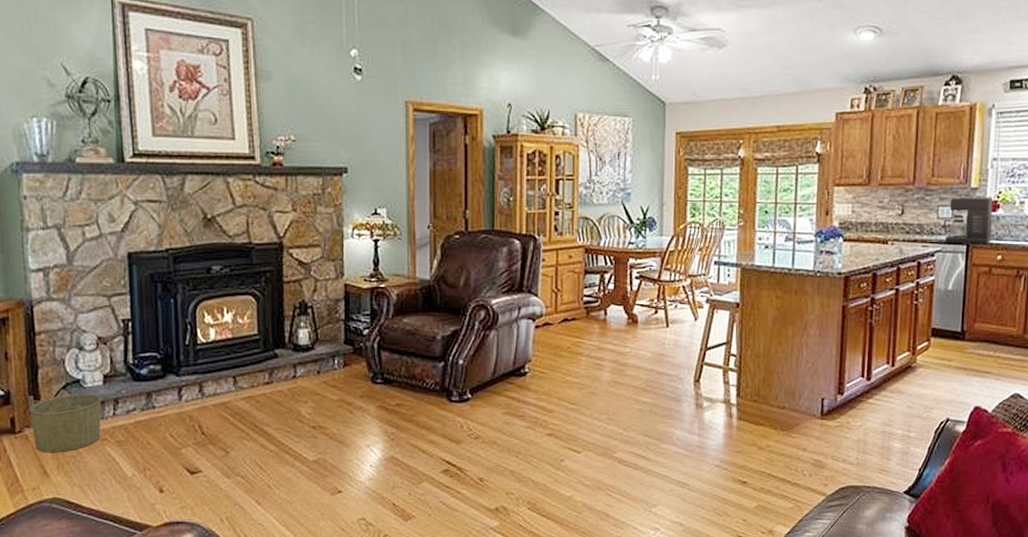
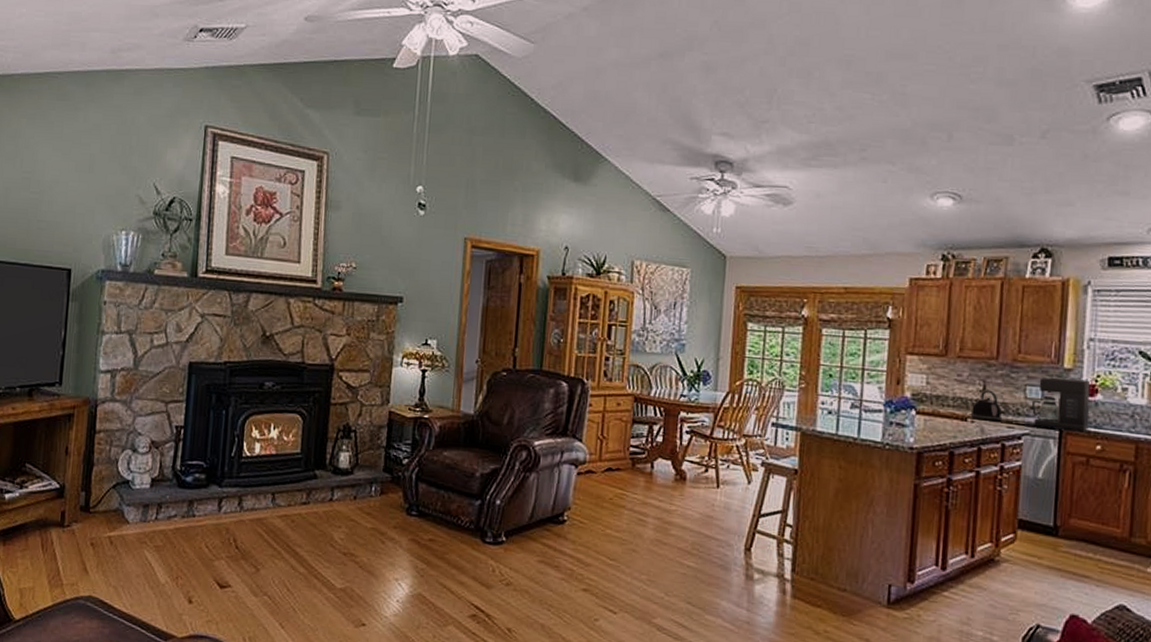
basket: present [29,393,102,453] -> none [79,493,146,551]
kettle: none [890,213,918,242] -> present [970,390,1003,422]

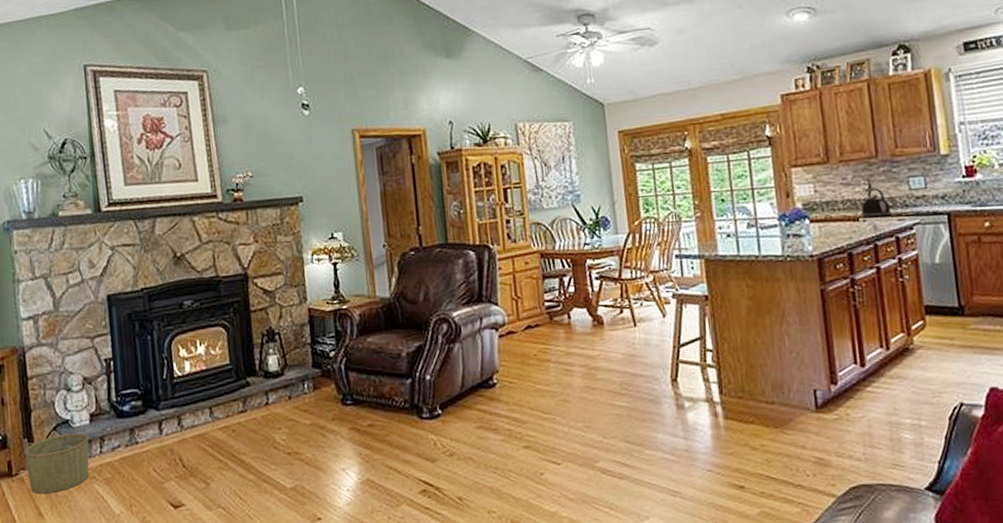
basket: none [79,493,146,551] -> present [24,432,90,494]
coffee maker: present [1032,377,1091,432] -> none [917,162,974,215]

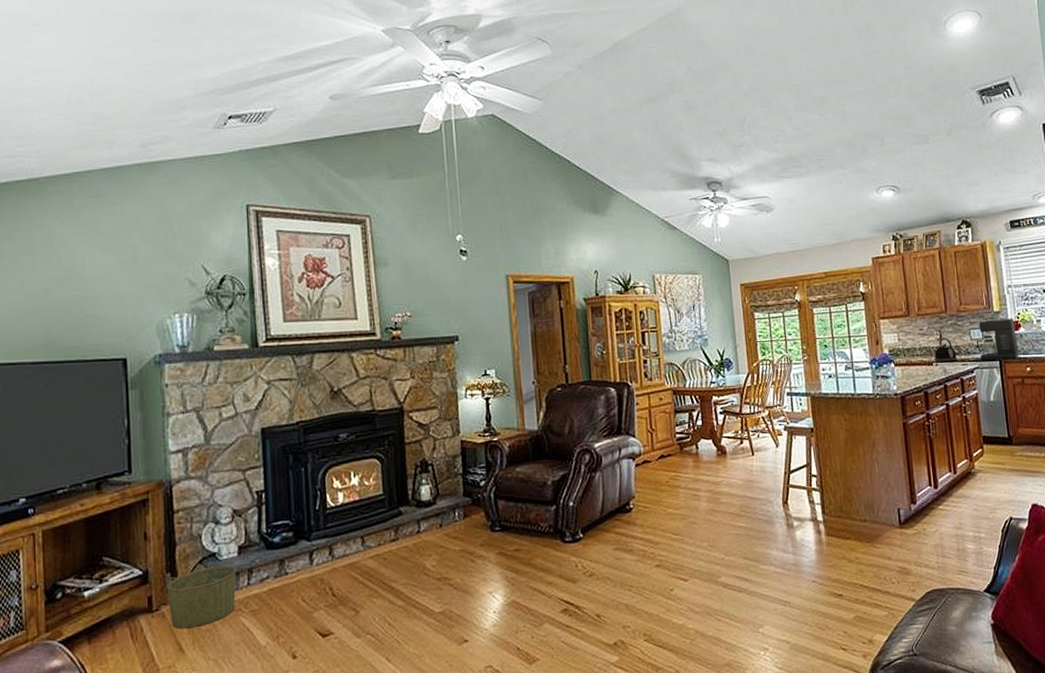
coffee maker: none [917,162,974,215] -> present [977,318,1019,361]

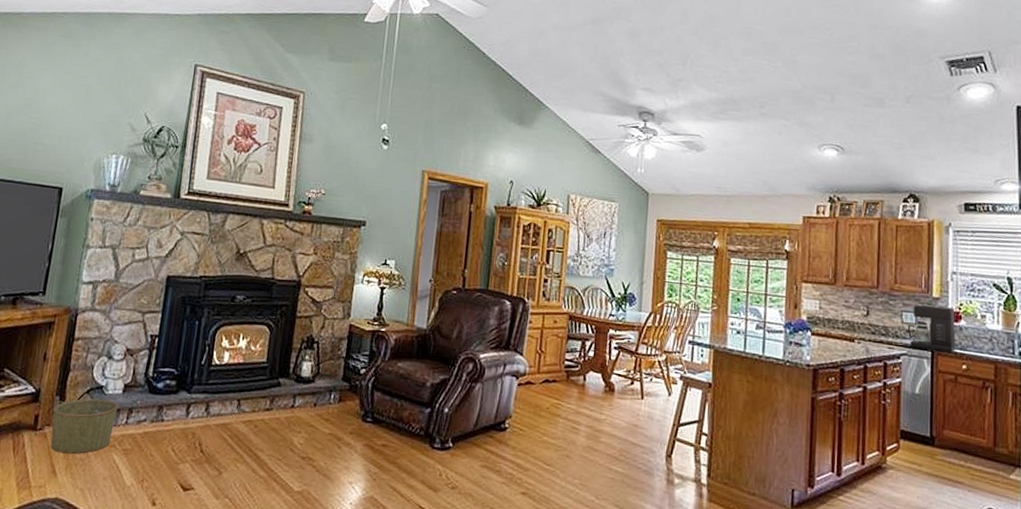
kettle: present [934,337,958,363] -> none [857,314,884,343]

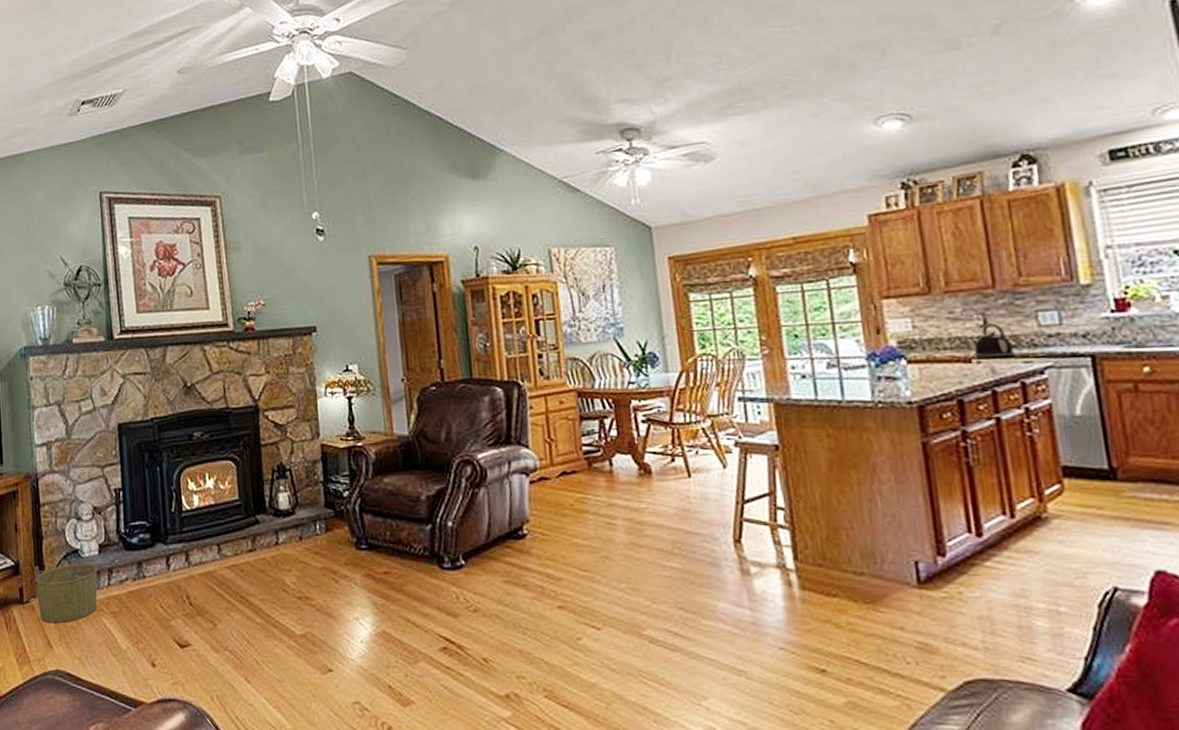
kettle: none [857,314,884,343] -> present [974,323,1016,359]
coffee maker: present [908,304,956,353] -> none [1049,293,1128,357]

